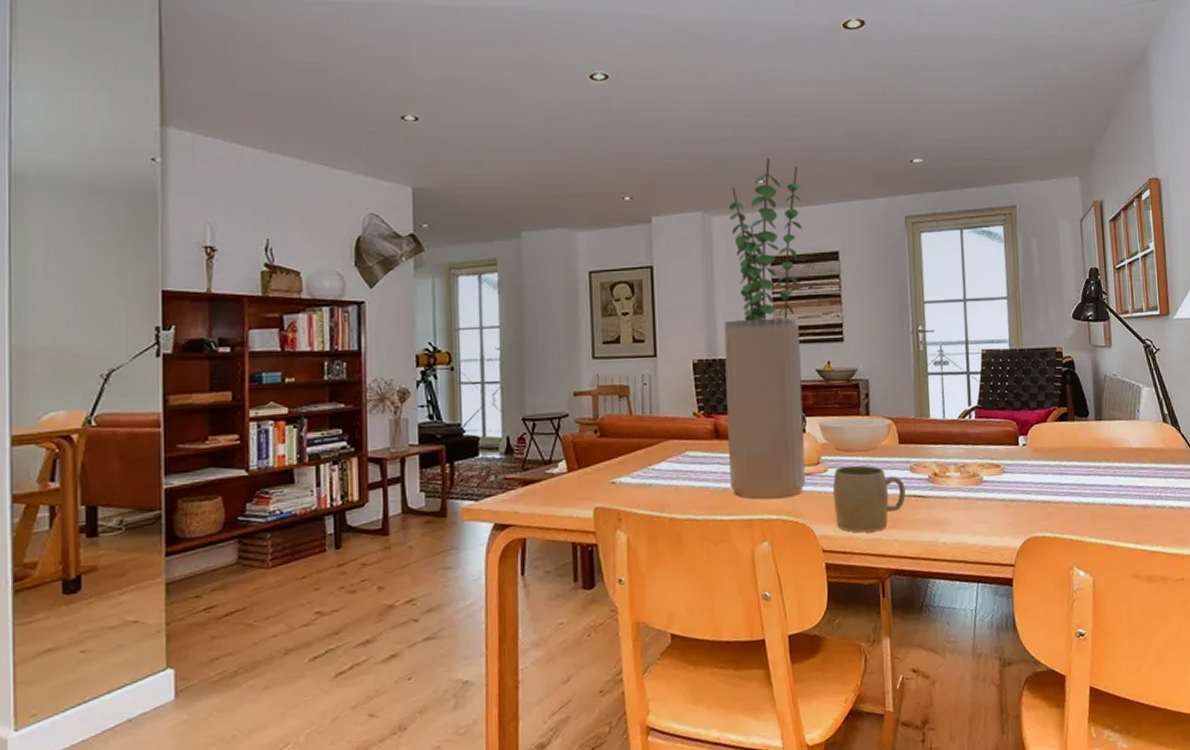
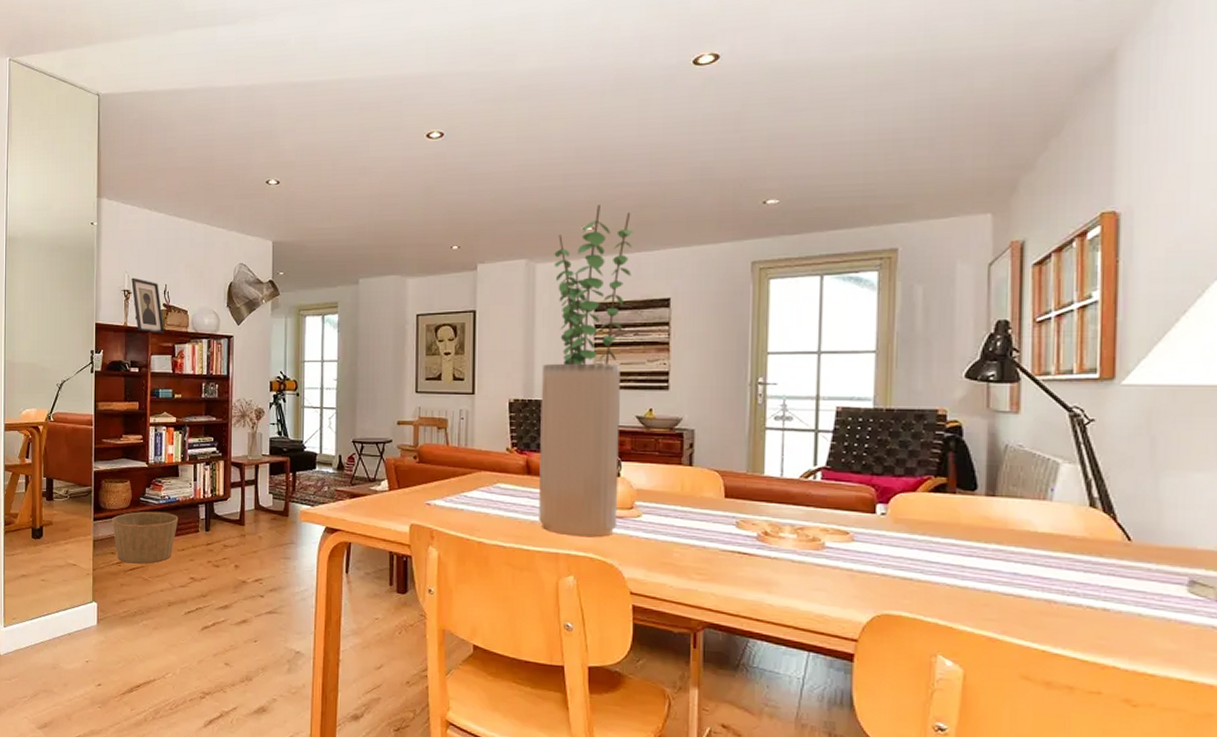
basket: none [195,532,296,607] -> present [112,511,179,564]
picture frame: none [216,230,268,303] -> present [131,277,165,335]
bowl: present [818,417,892,452] -> none [634,466,718,502]
mug: present [832,465,906,533] -> none [645,513,729,583]

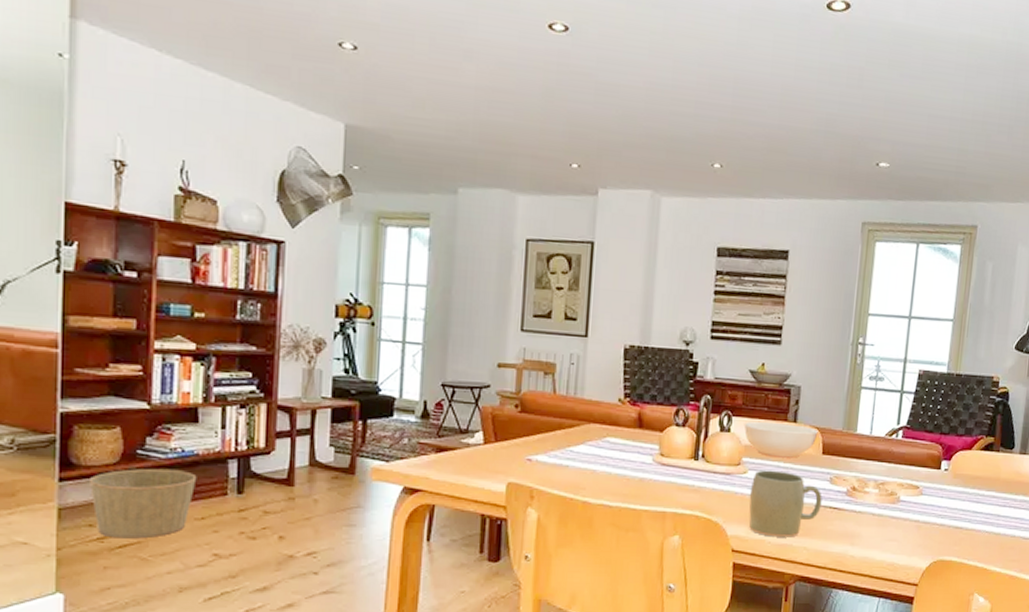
picture frame: present [131,277,165,335] -> none [127,143,181,230]
vase: present [539,205,634,538] -> none [648,141,760,495]
bowl: none [634,466,718,502] -> present [744,422,819,458]
mug: none [645,513,729,583] -> present [748,470,822,538]

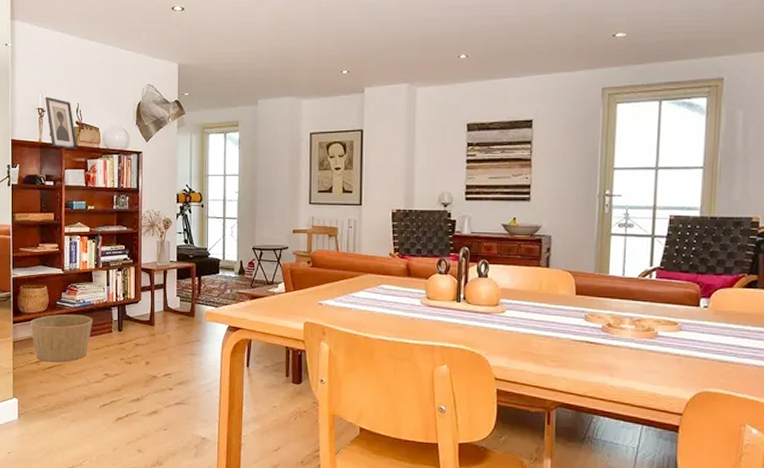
picture frame: none [127,143,181,230] -> present [45,96,78,151]
bowl: present [744,422,819,458] -> none [499,268,571,299]
mug: present [748,470,822,538] -> none [508,309,578,368]

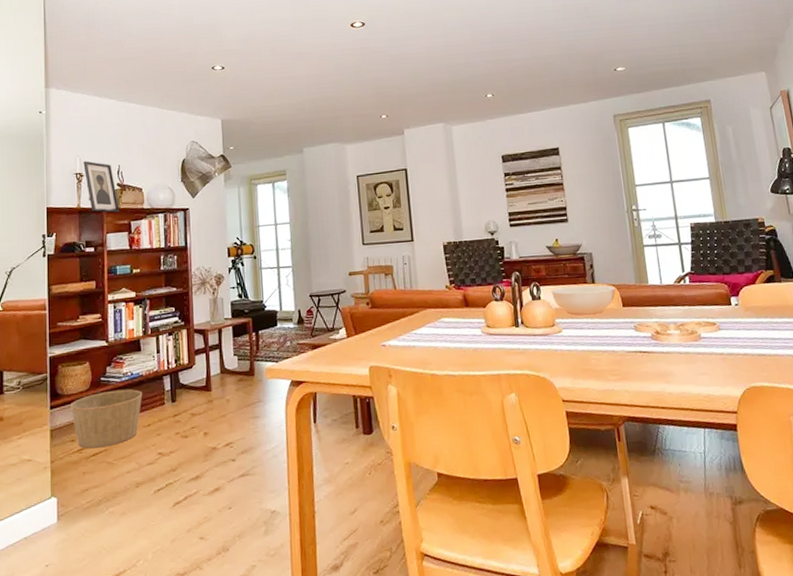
bowl: none [499,268,571,299] -> present [550,285,616,315]

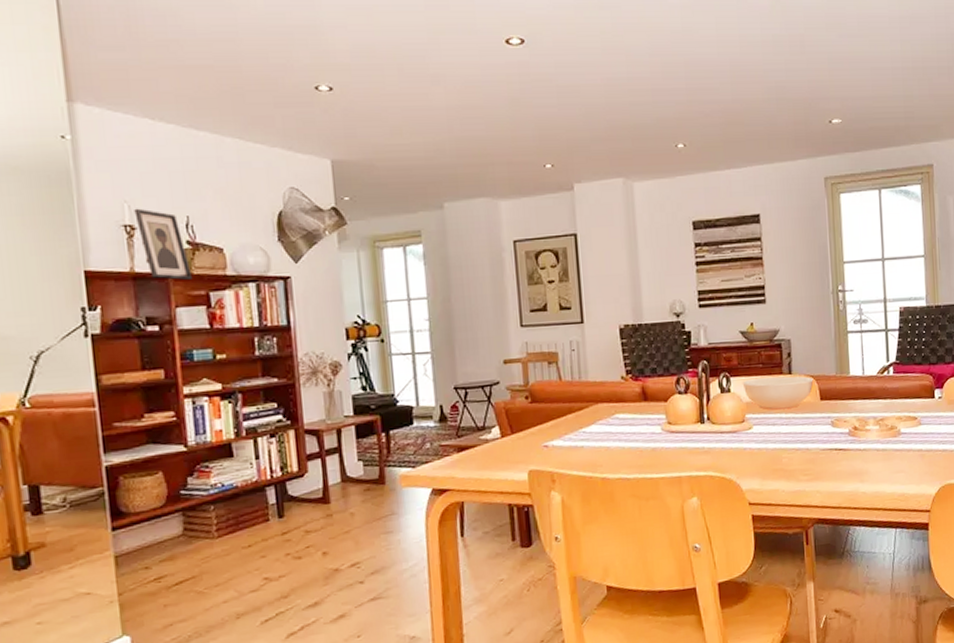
basket: present [71,389,143,449] -> none [140,504,240,576]

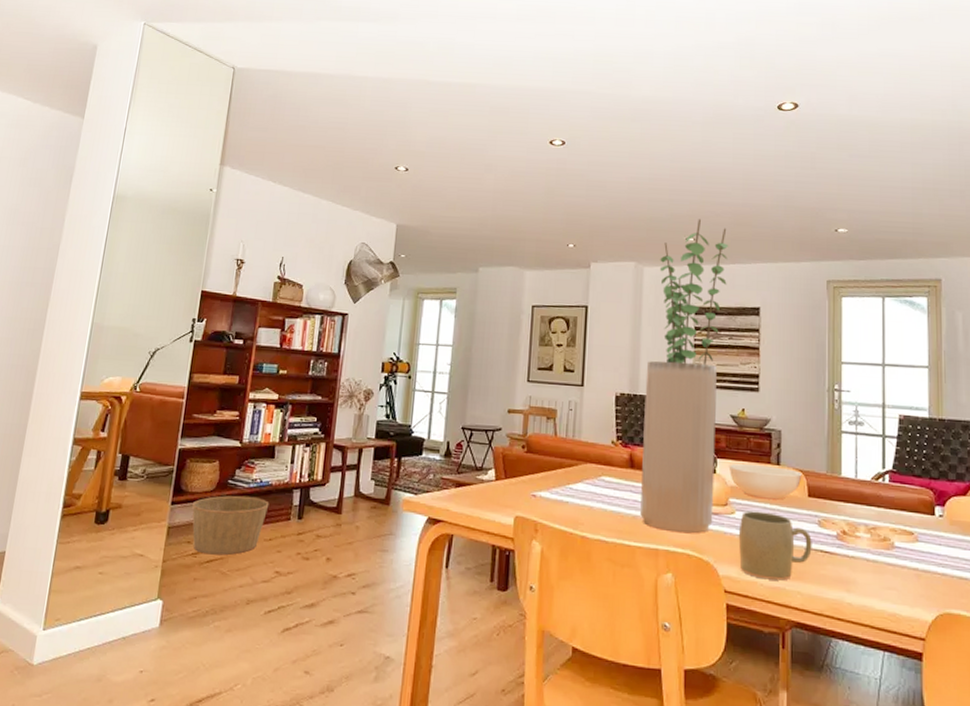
picture frame: present [134,208,193,281] -> none [245,247,276,308]
basket: none [140,504,240,576] -> present [192,495,269,555]
vase: none [648,121,732,457] -> present [640,219,729,534]
mug: none [757,421,827,486] -> present [738,511,812,581]

